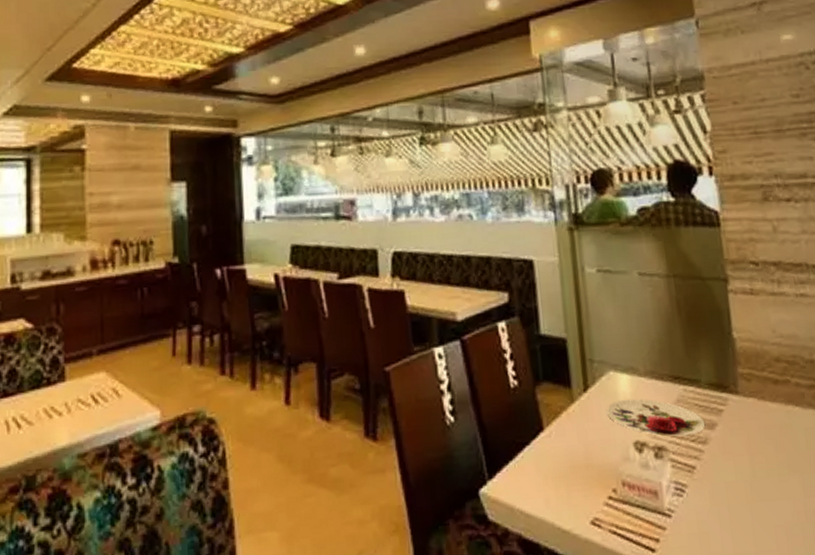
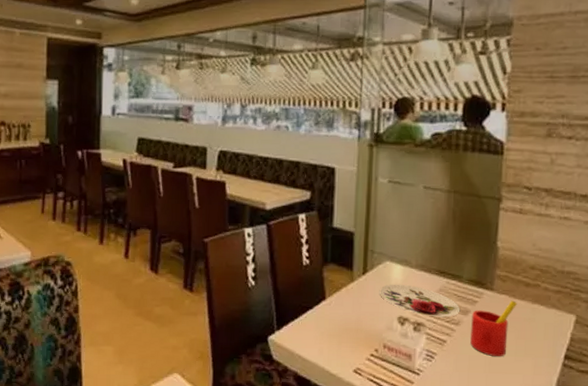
straw: none [719,403,769,480] -> present [470,300,518,357]

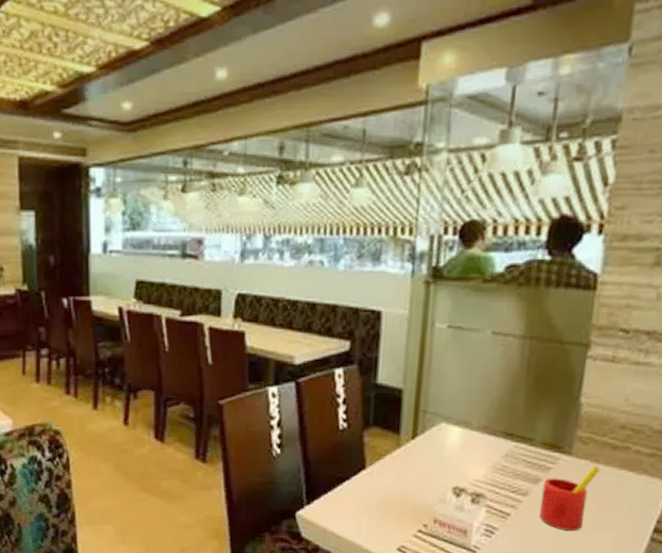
plate: present [379,284,461,318] -> none [431,449,530,487]

